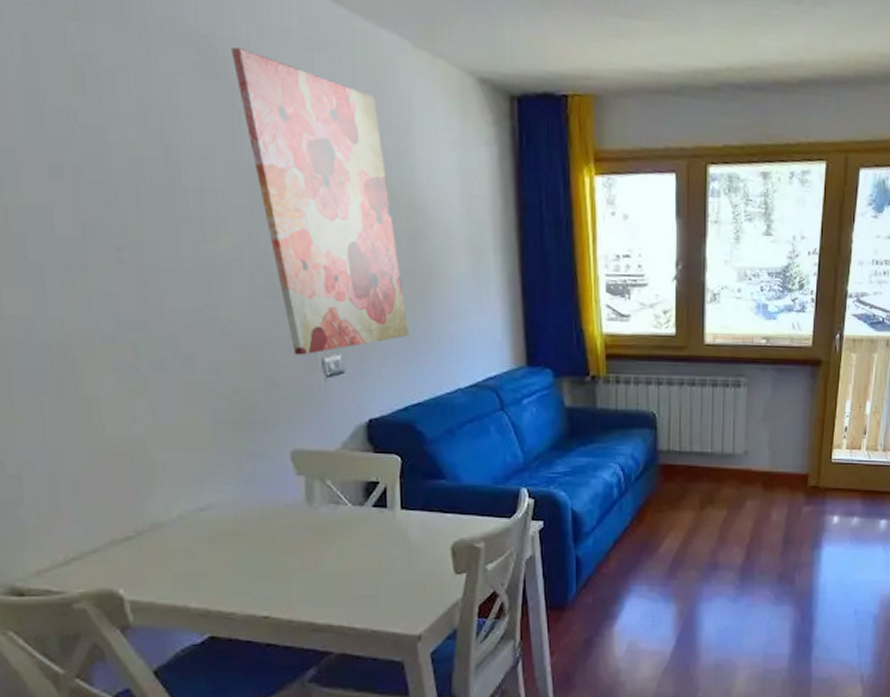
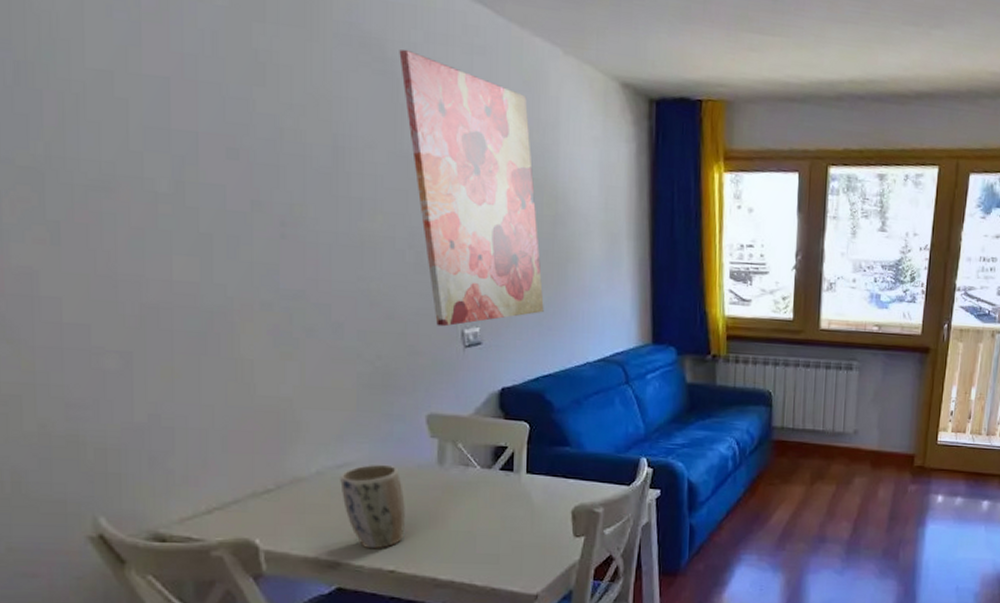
plant pot: none [203,505,277,595] -> present [340,464,405,549]

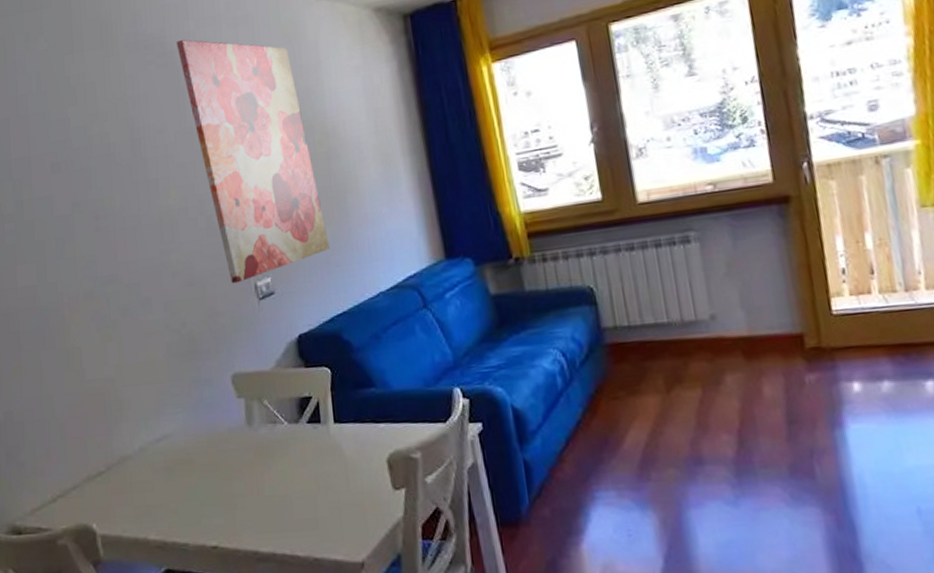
plant pot: present [340,464,405,549] -> none [160,432,223,525]

